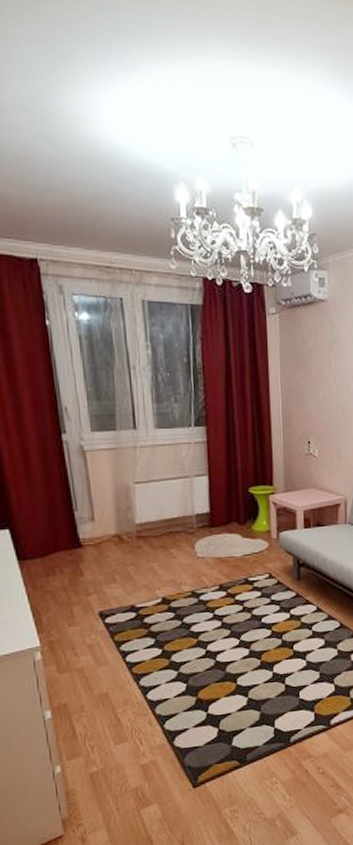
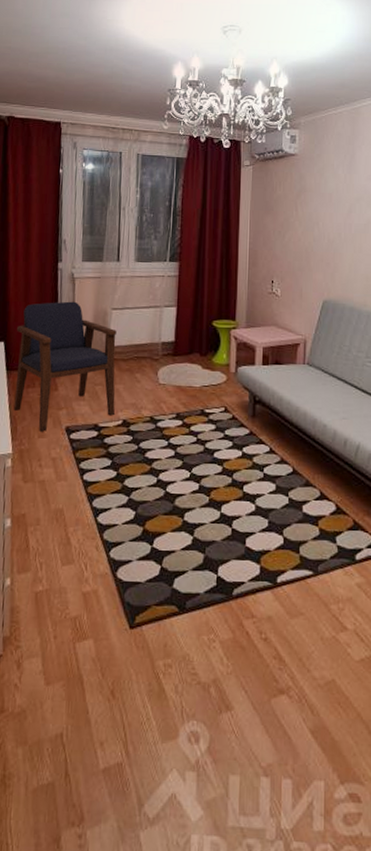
armchair: none [21,477,152,620] -> present [14,301,117,432]

